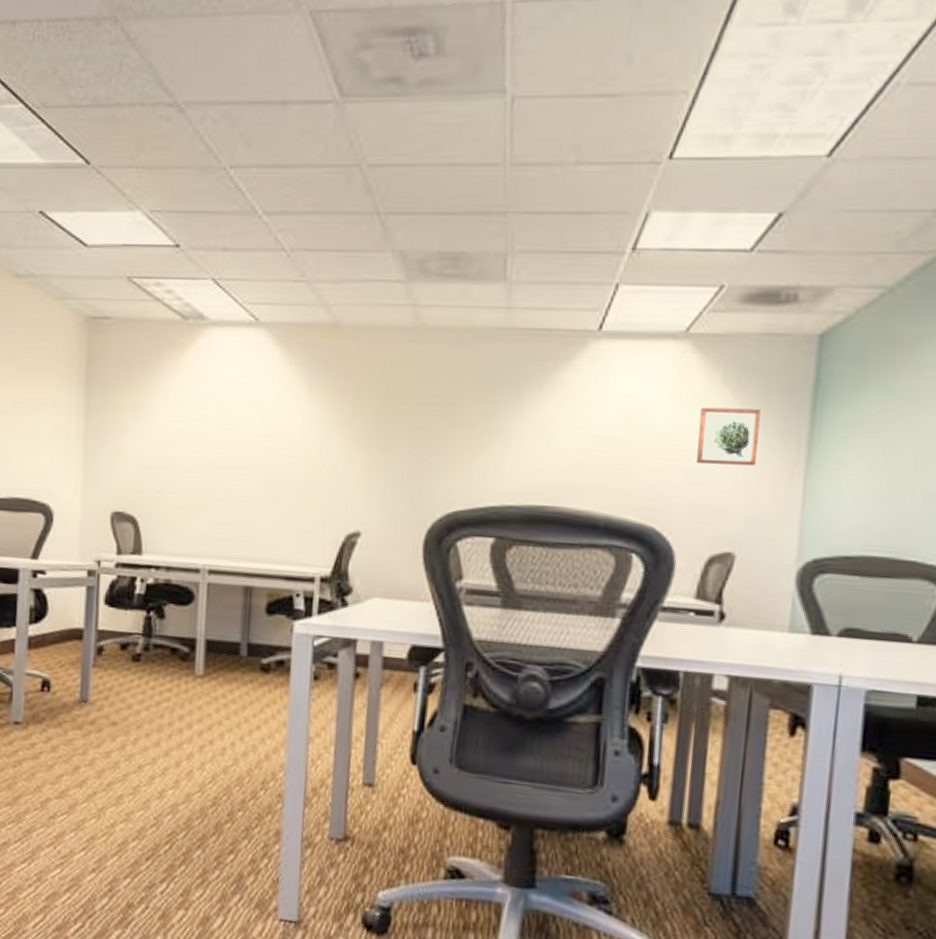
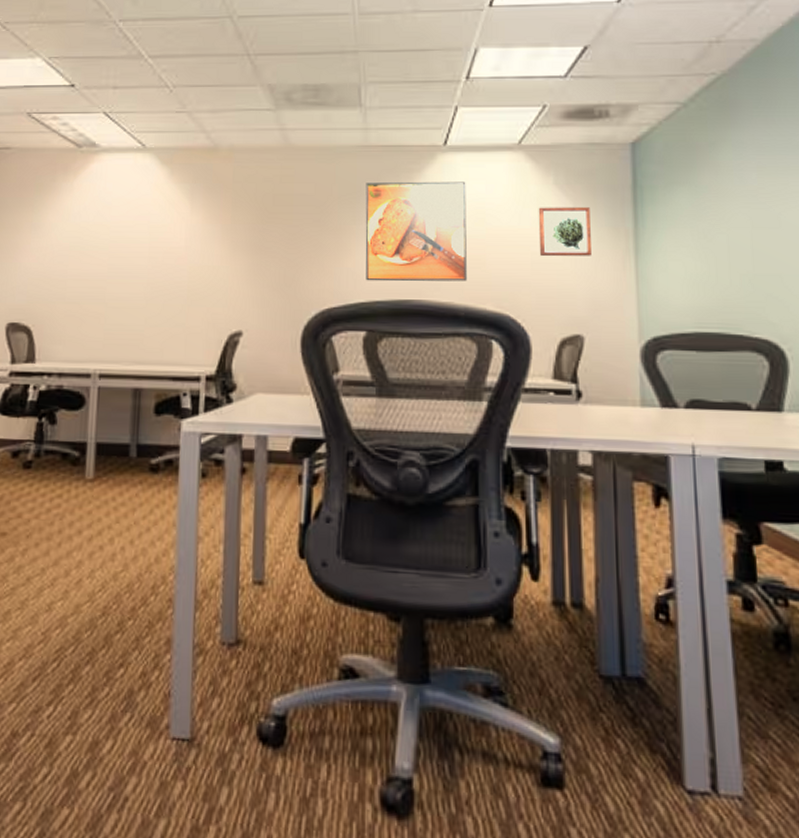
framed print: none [498,371,620,488] -> present [365,181,467,282]

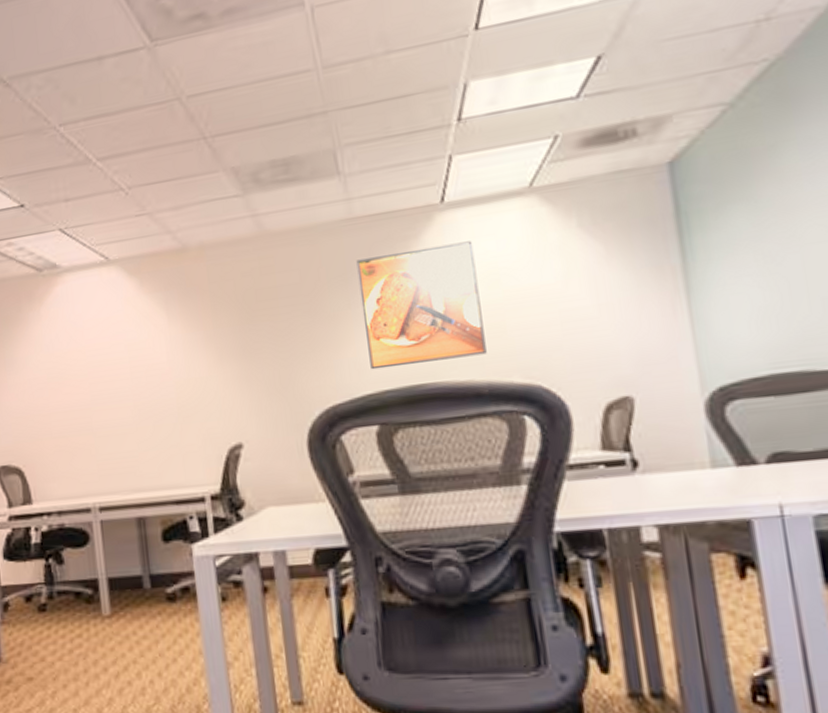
wall art: present [538,207,591,257] -> none [562,247,633,314]

